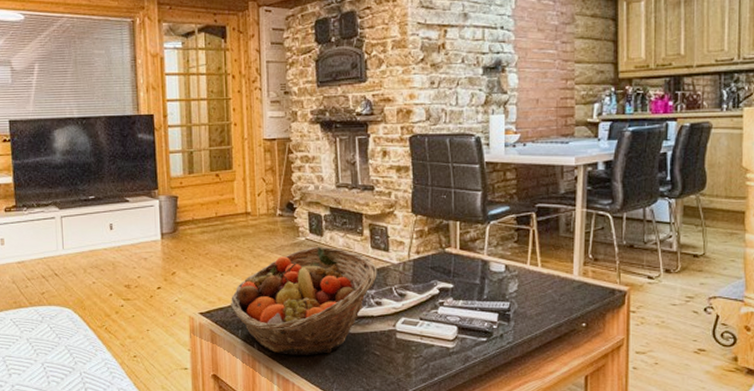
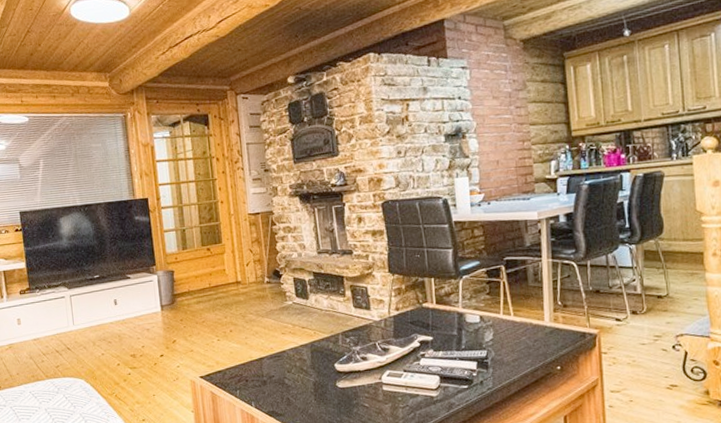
fruit basket: present [231,246,377,355] -> none [228,308,361,411]

